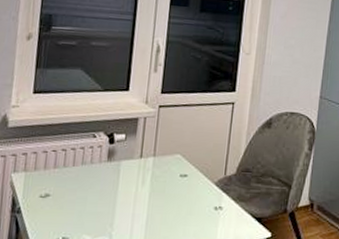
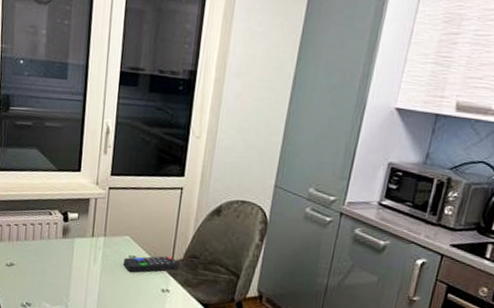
remote control: none [174,172,232,193] -> present [123,256,179,273]

